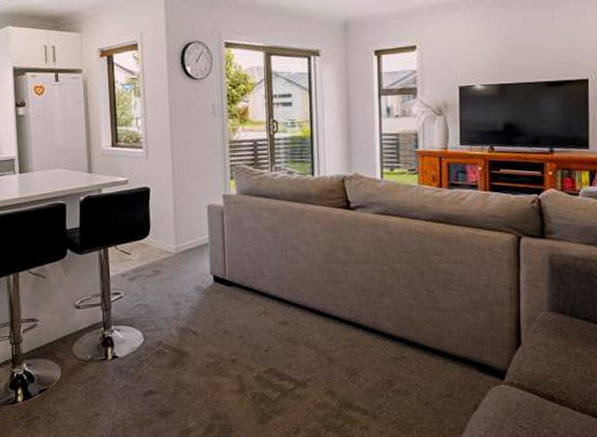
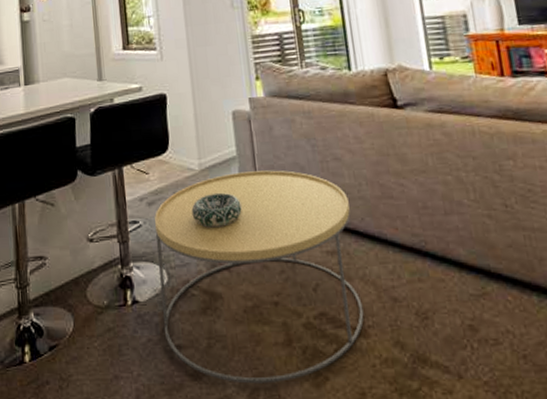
coffee table: none [135,255,305,420] -> present [155,170,364,384]
decorative bowl: none [167,273,210,300] -> present [191,193,242,228]

